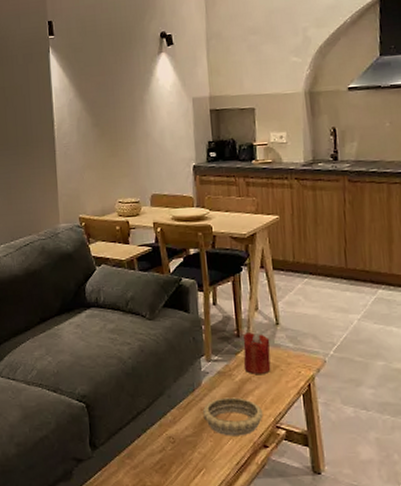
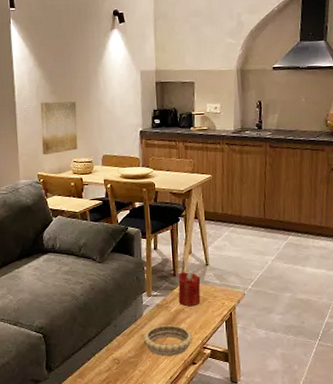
wall art: none [81,133,124,196] -> present [40,100,78,156]

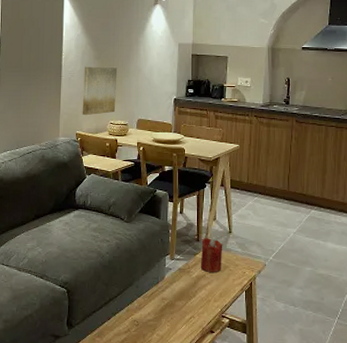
decorative bowl: present [143,325,193,357] -> none [163,290,212,323]

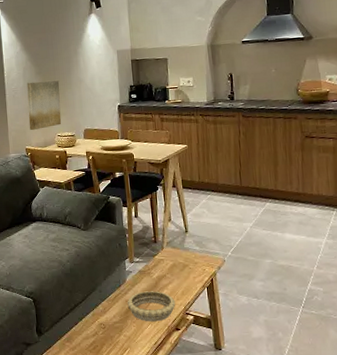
decorative bowl: none [163,290,212,323] -> present [127,291,176,322]
candle: present [200,238,223,272] -> none [159,239,182,272]

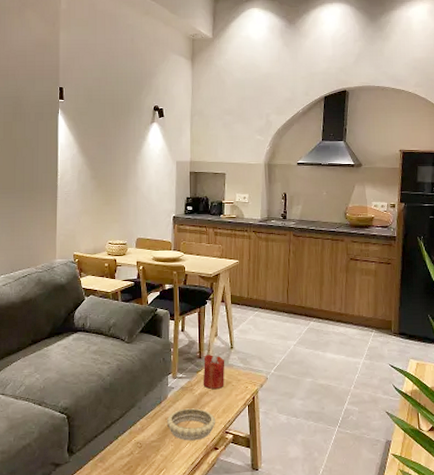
wall art: present [26,79,62,131] -> none [79,186,115,236]
candle: none [159,239,182,272] -> present [203,354,225,389]

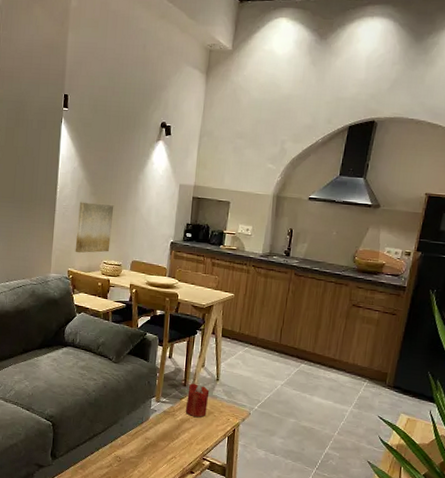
wall art: none [79,186,115,236] -> present [75,202,114,253]
decorative bowl: present [166,408,216,441] -> none [146,431,195,463]

